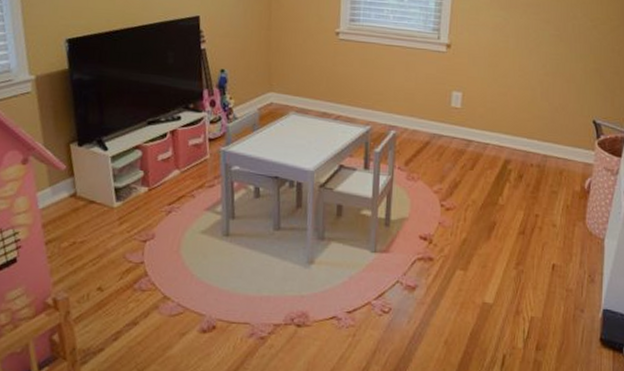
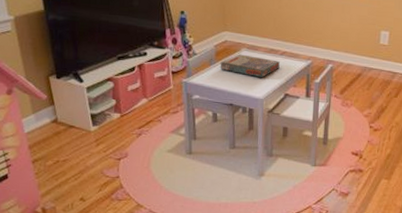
board game: none [264,118,334,145] -> present [220,54,280,77]

